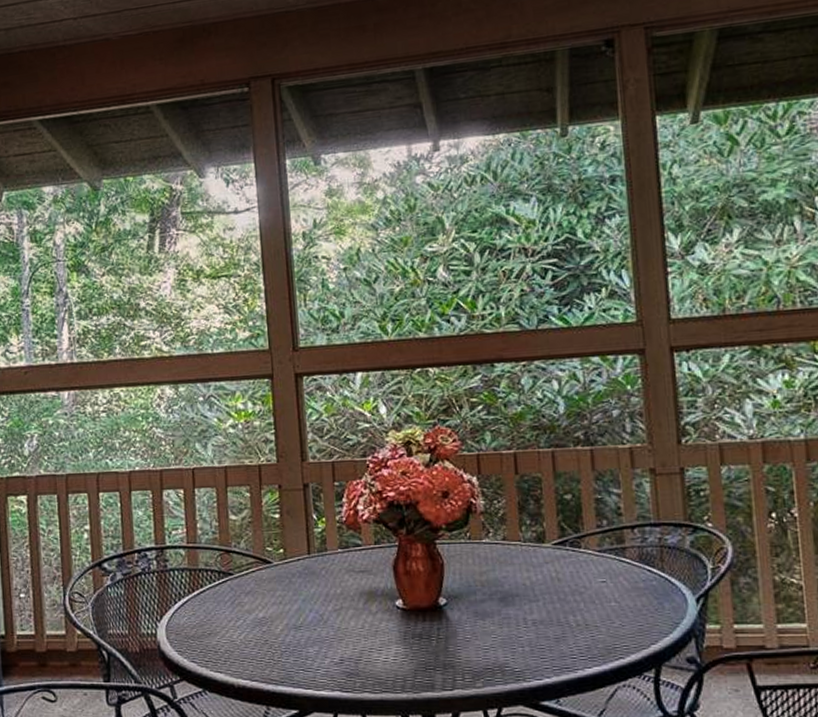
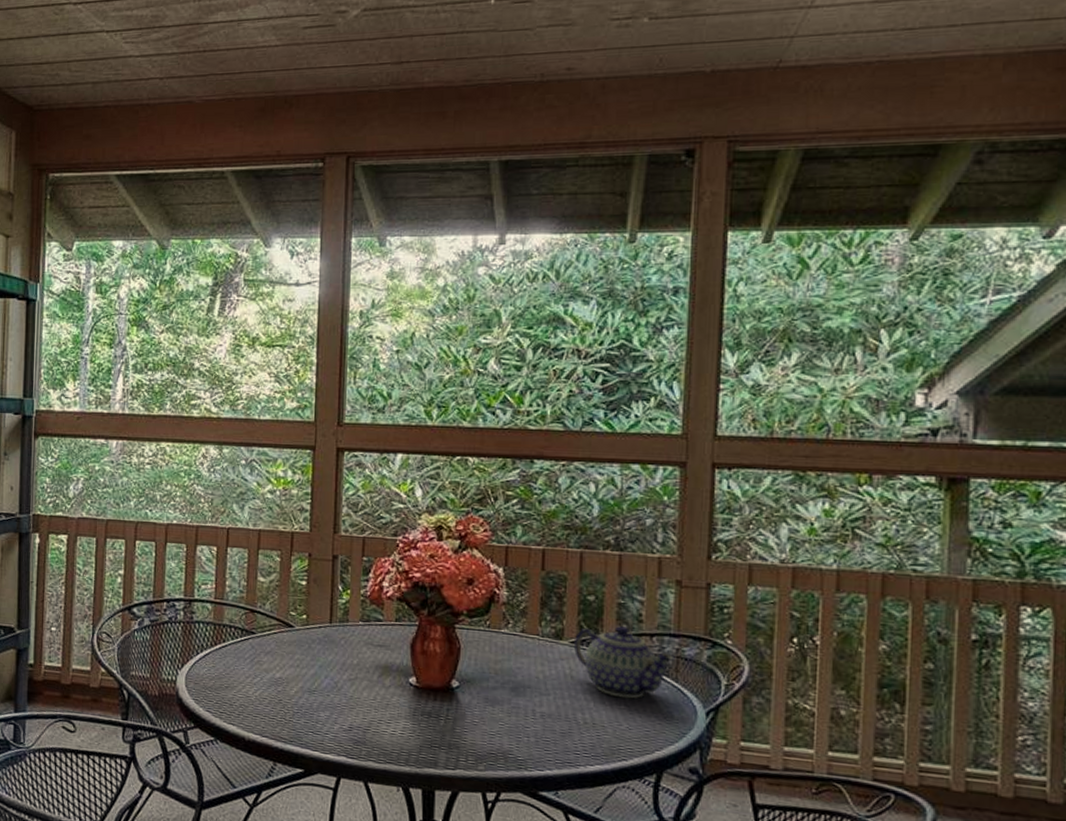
teapot: none [556,522,658,595] -> present [573,626,675,699]

